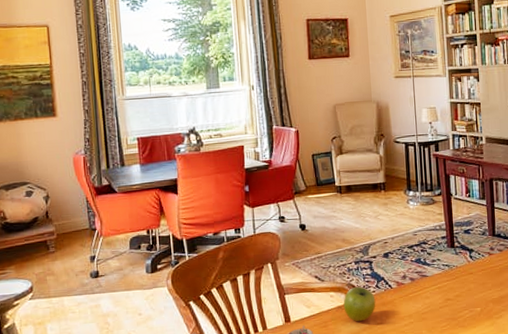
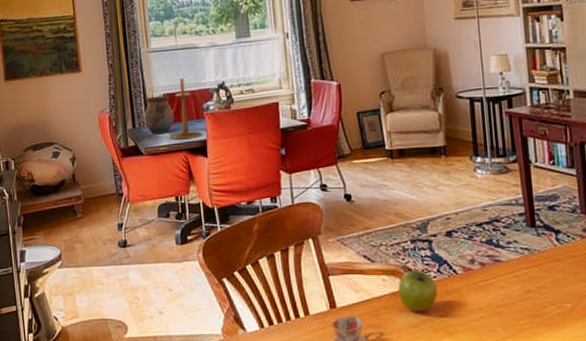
vase: none [118,139,147,175] -> present [144,95,174,135]
candlestick: none [142,117,173,179] -> present [169,71,202,140]

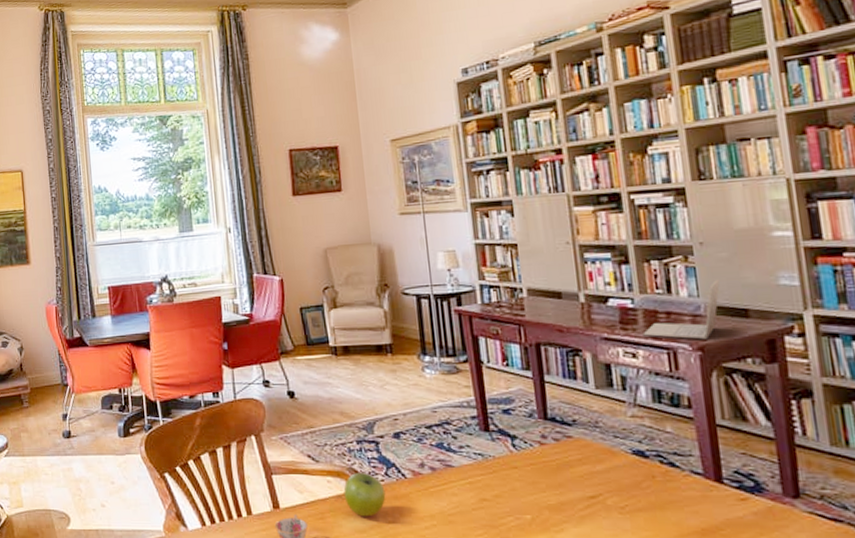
vase: present [144,95,174,135] -> none [89,288,118,327]
candlestick: present [169,71,202,140] -> none [113,264,145,332]

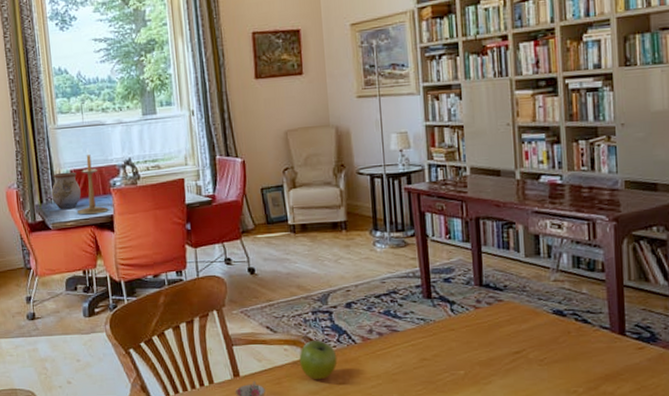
vase: none [89,288,118,327] -> present [51,171,81,210]
candlestick: none [113,264,145,332] -> present [76,147,108,215]
laptop: present [643,278,720,340] -> none [568,156,635,212]

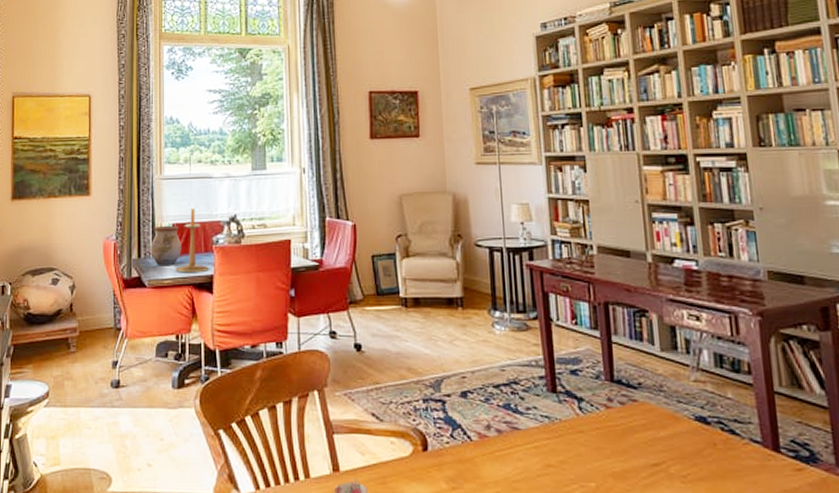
fruit: present [299,339,338,380] -> none [407,433,451,483]

